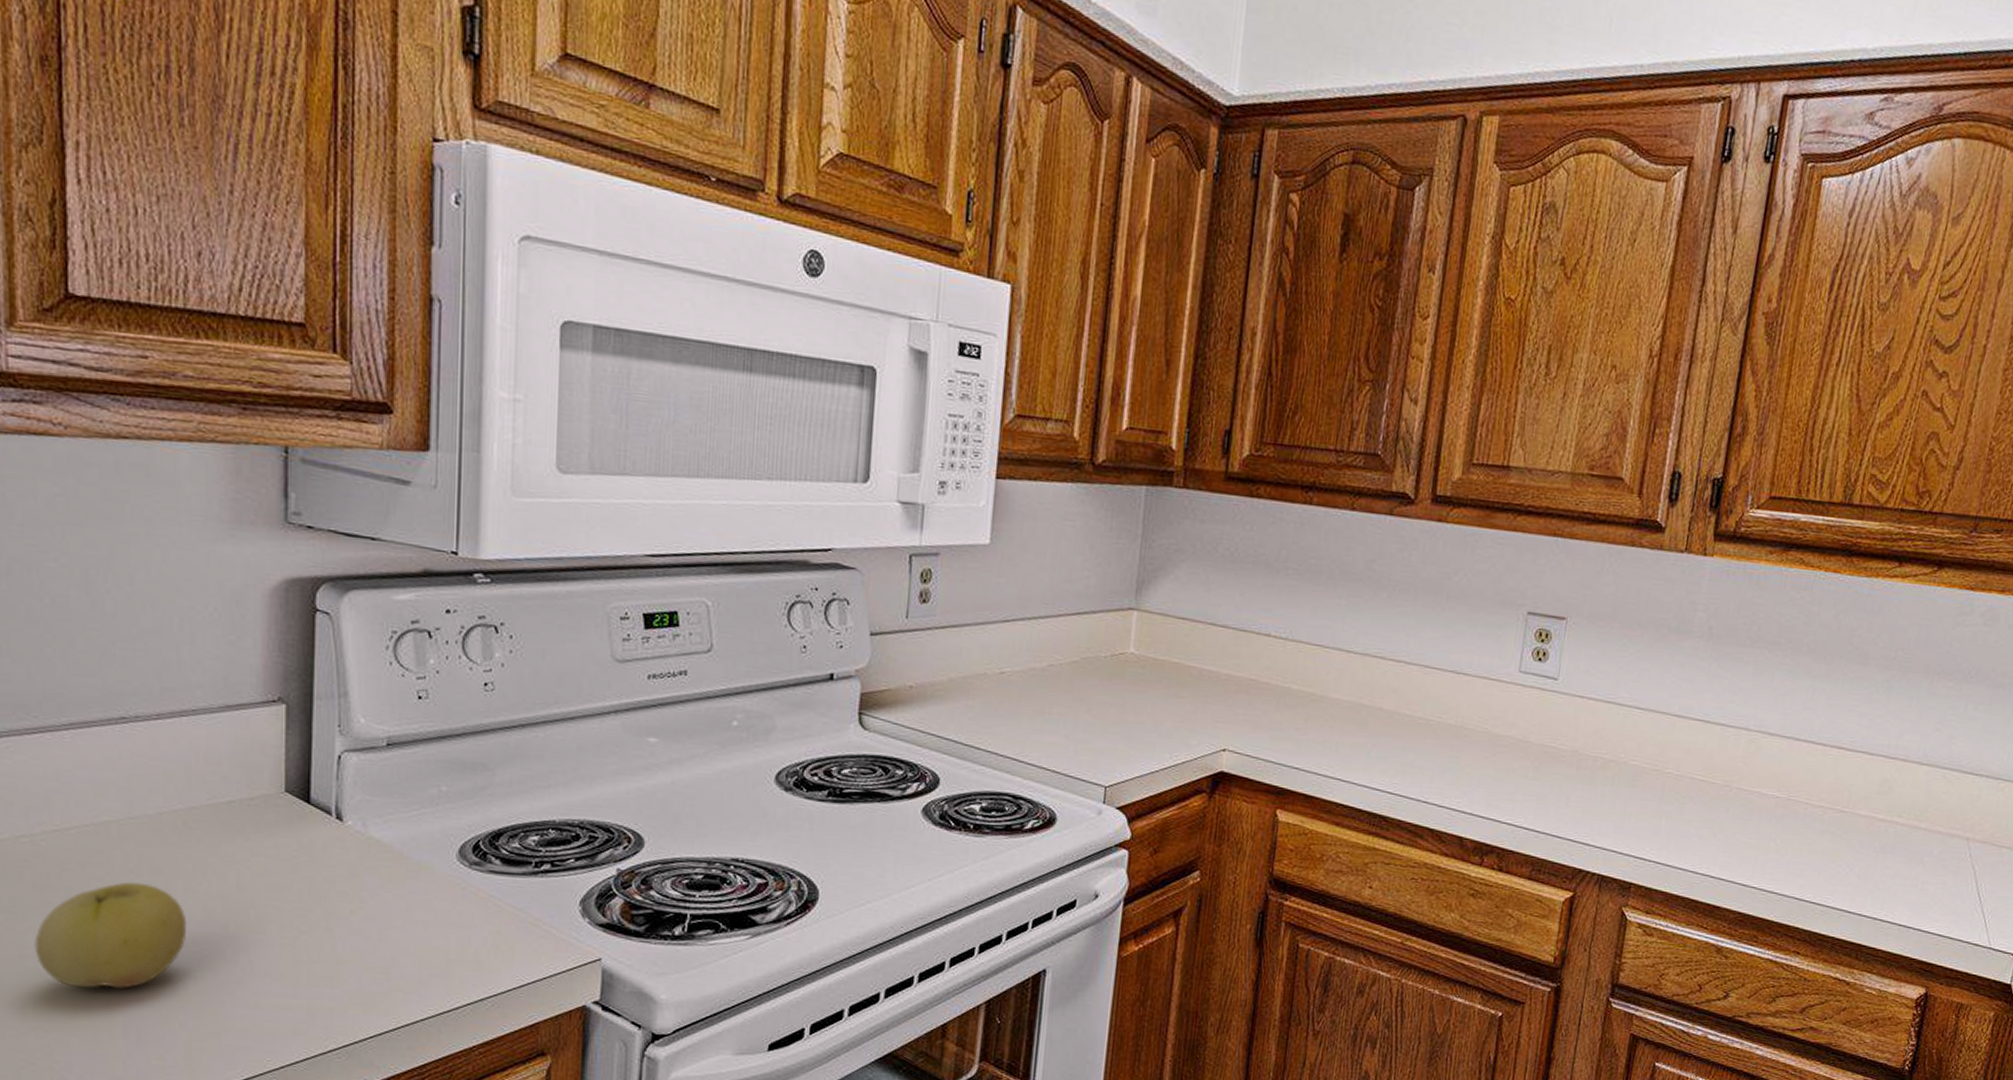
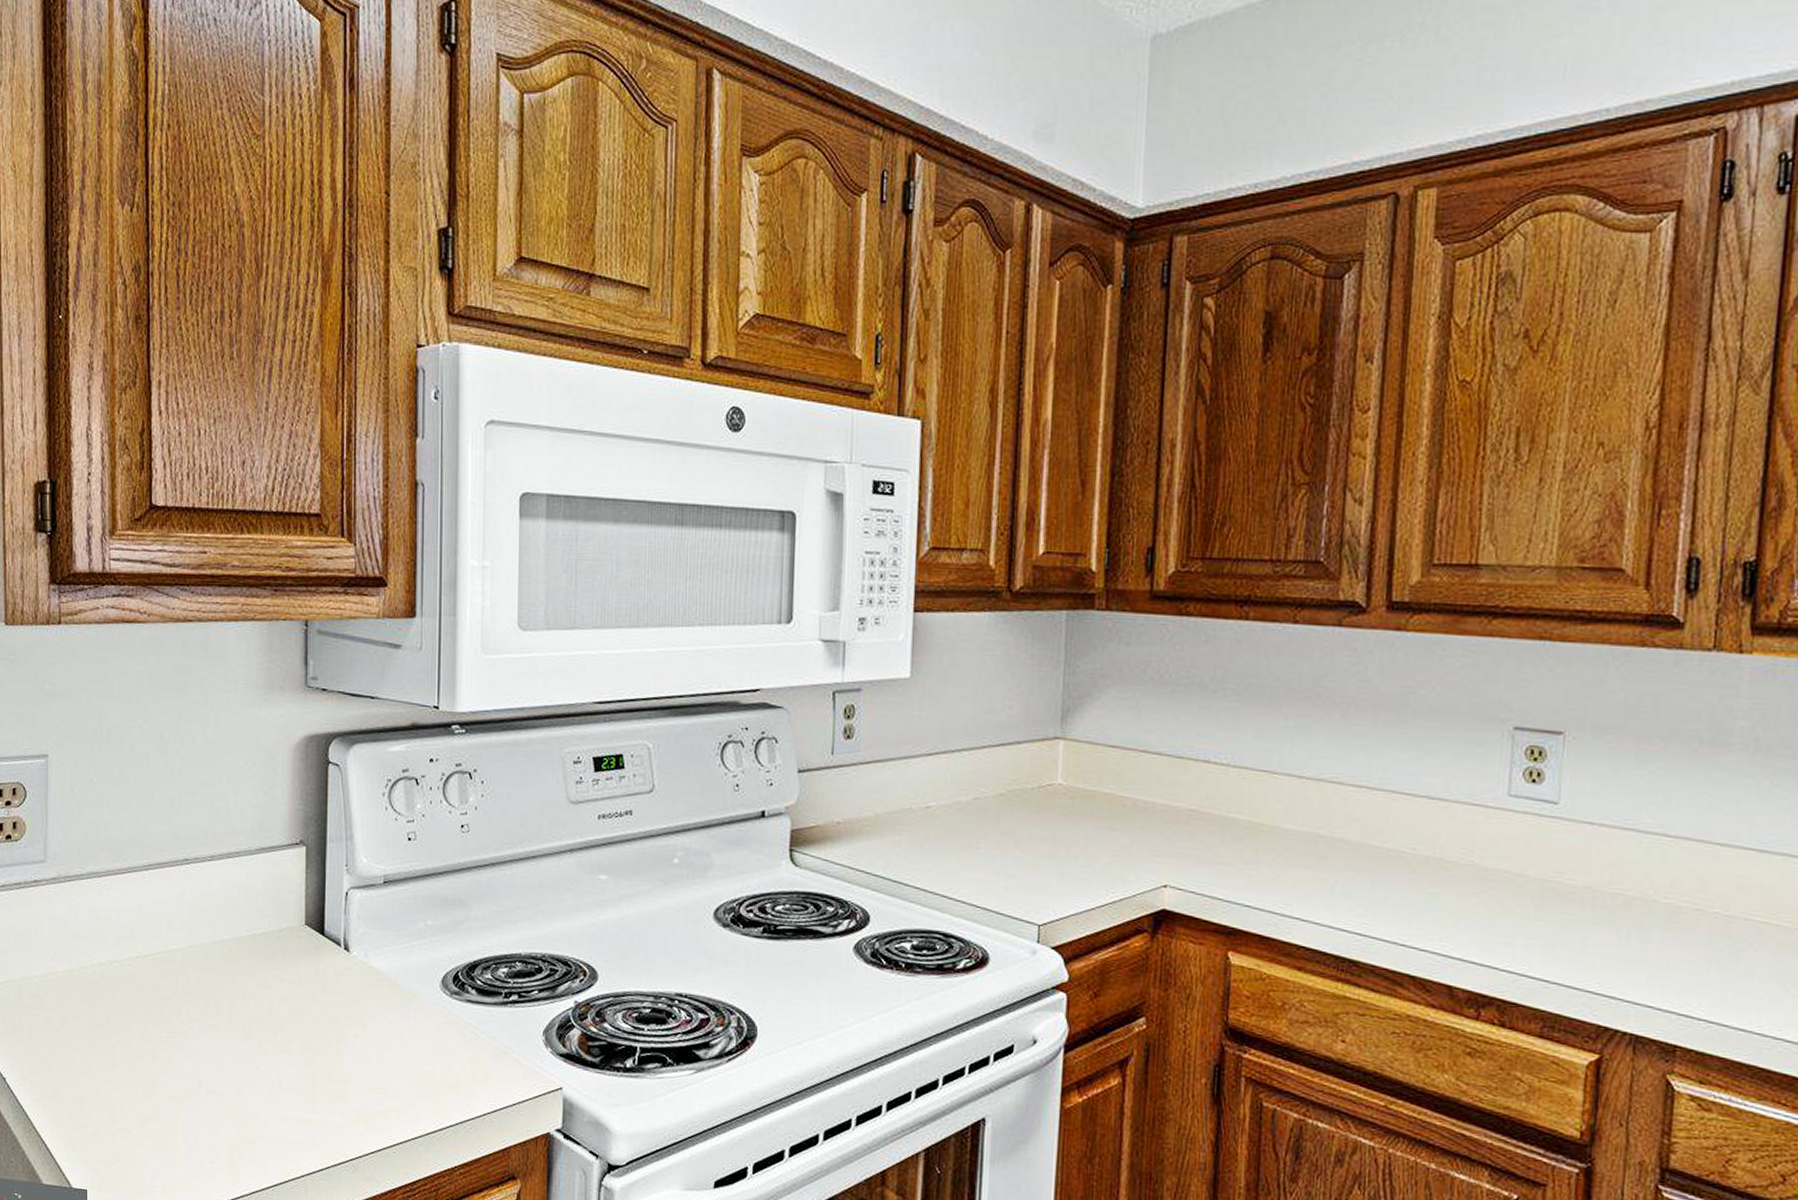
apple: present [34,882,187,989] -> none [122,1002,232,1098]

